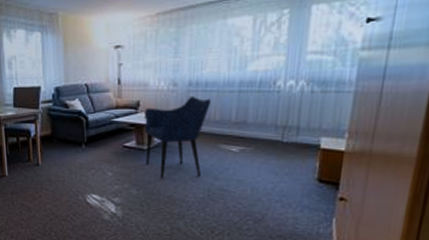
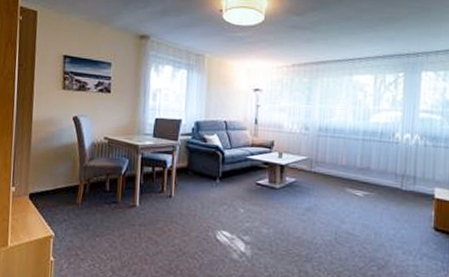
armchair: present [145,95,211,179] -> none [277,140,338,219]

